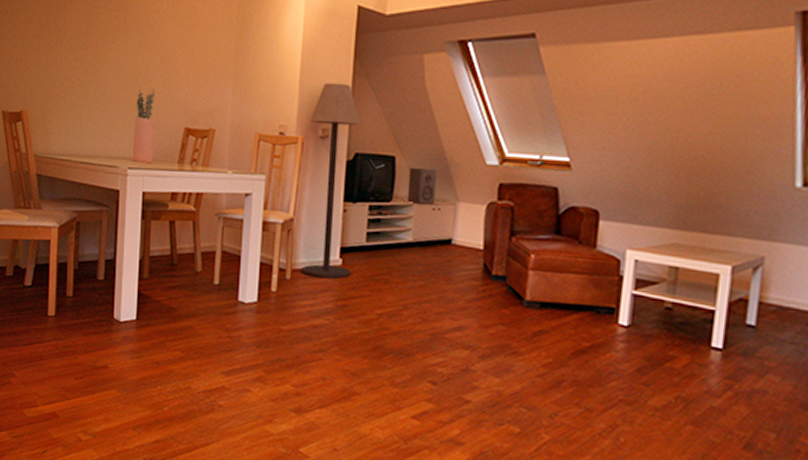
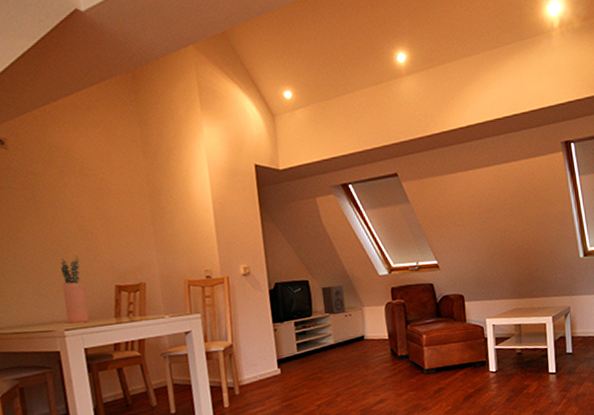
floor lamp: present [301,82,360,279] -> none [230,228,290,389]

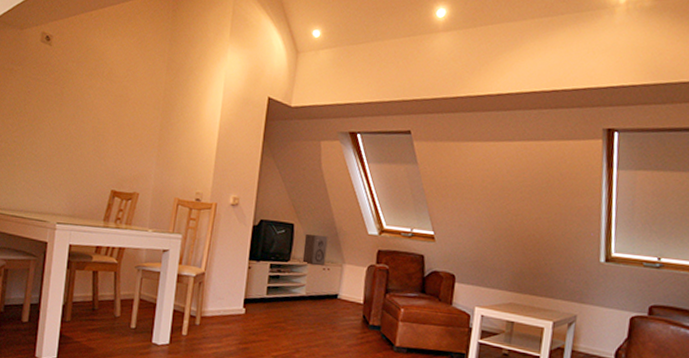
vase: present [60,254,90,325] -> none [61,153,86,220]

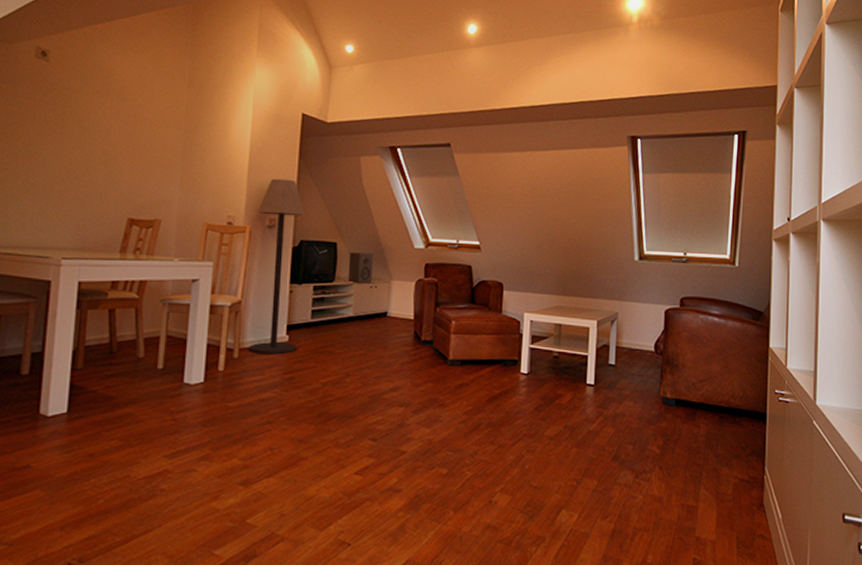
floor lamp: none [209,159,266,325] -> present [248,178,305,355]

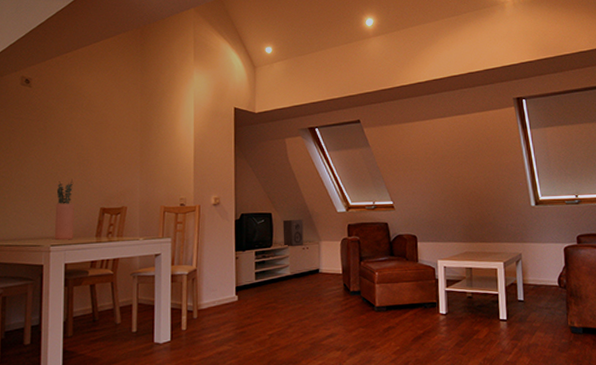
vase: none [67,179,96,254] -> present [54,178,75,241]
floor lamp: present [248,178,305,355] -> none [204,163,245,314]

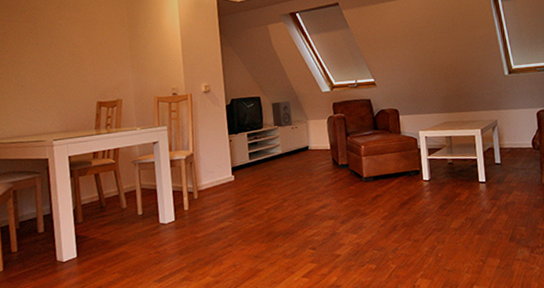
vase: present [54,178,75,241] -> none [53,75,74,135]

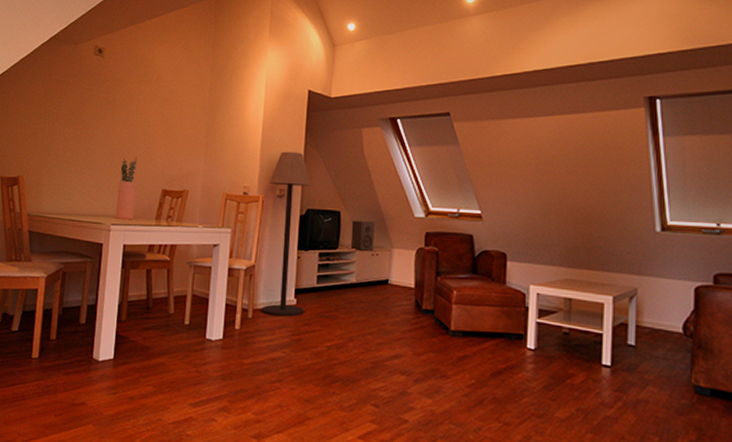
vase: none [53,75,74,135] -> present [115,156,138,221]
floor lamp: none [194,52,242,193] -> present [261,151,311,317]

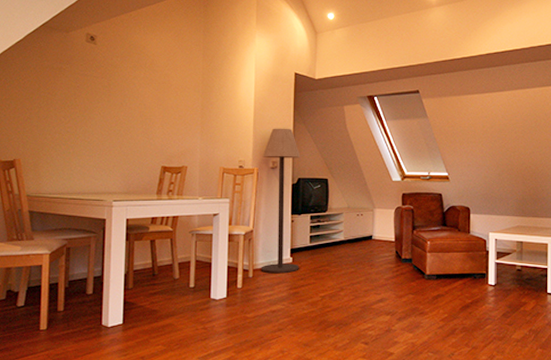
vase: present [115,156,138,221] -> none [116,136,137,196]
speaker: present [350,220,375,252] -> none [338,186,359,213]

